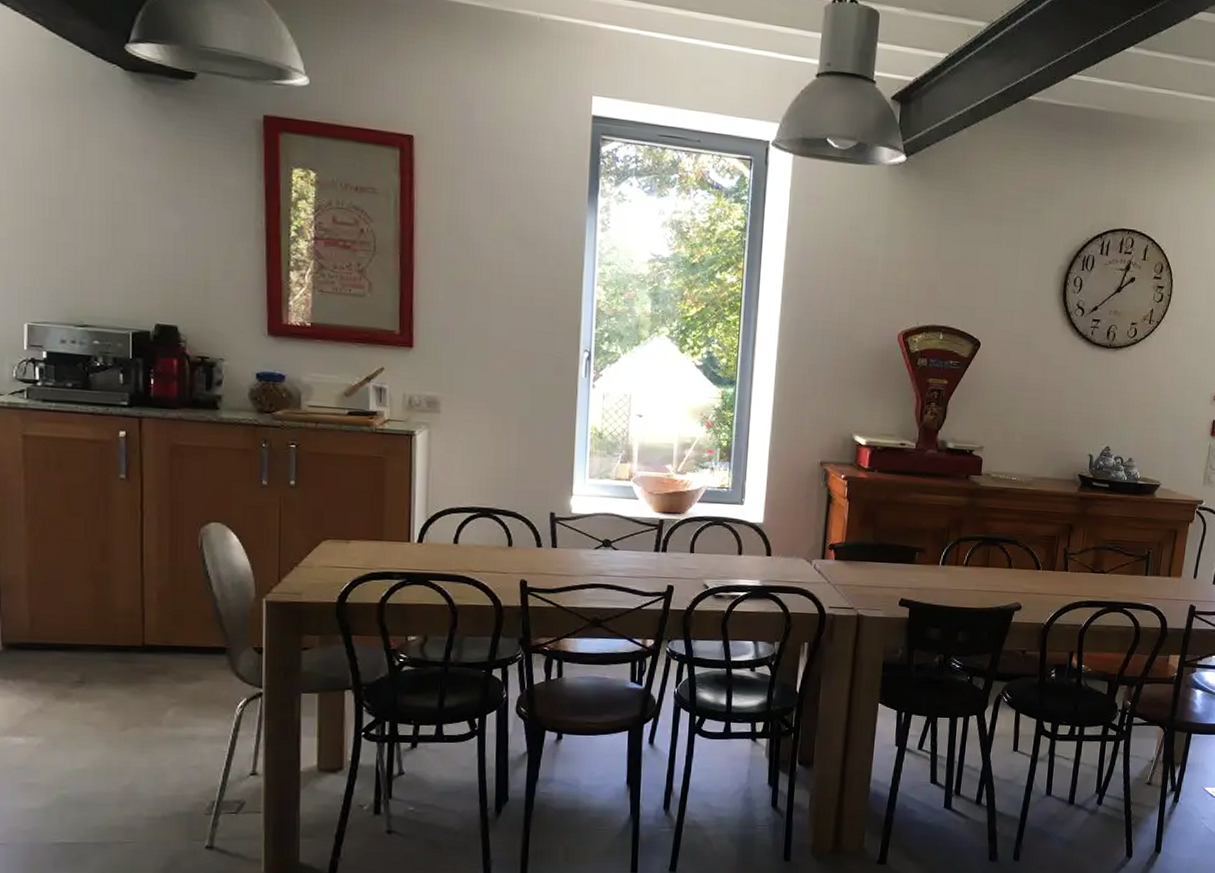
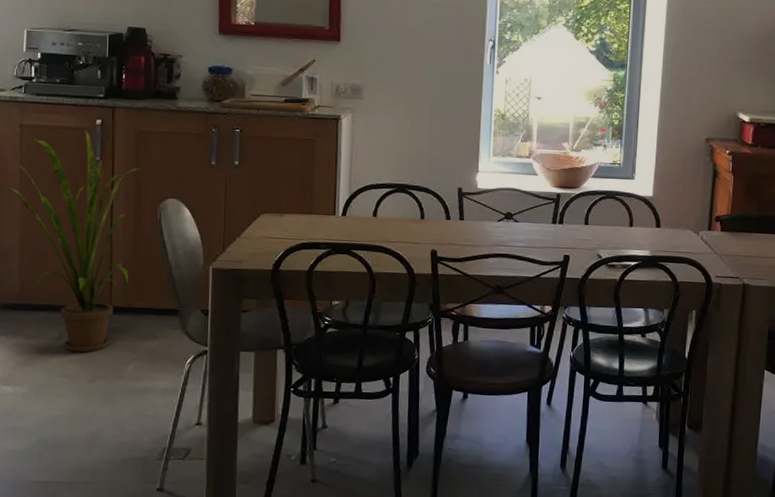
house plant: none [12,441,178,698] -> present [9,128,142,353]

